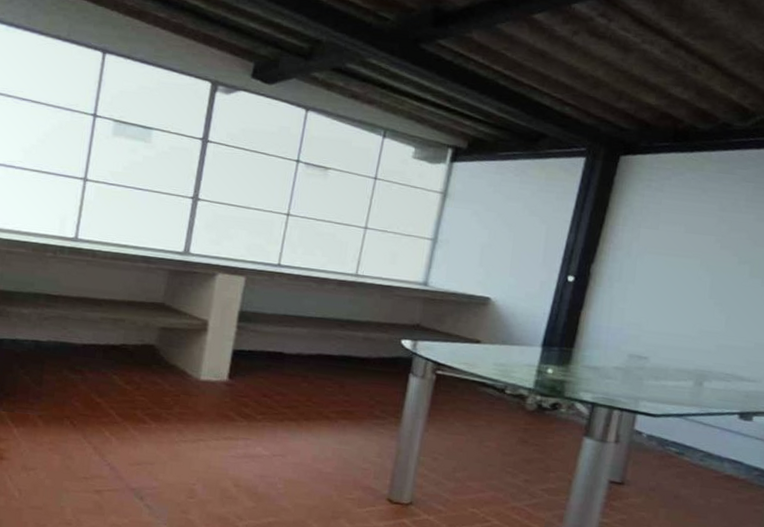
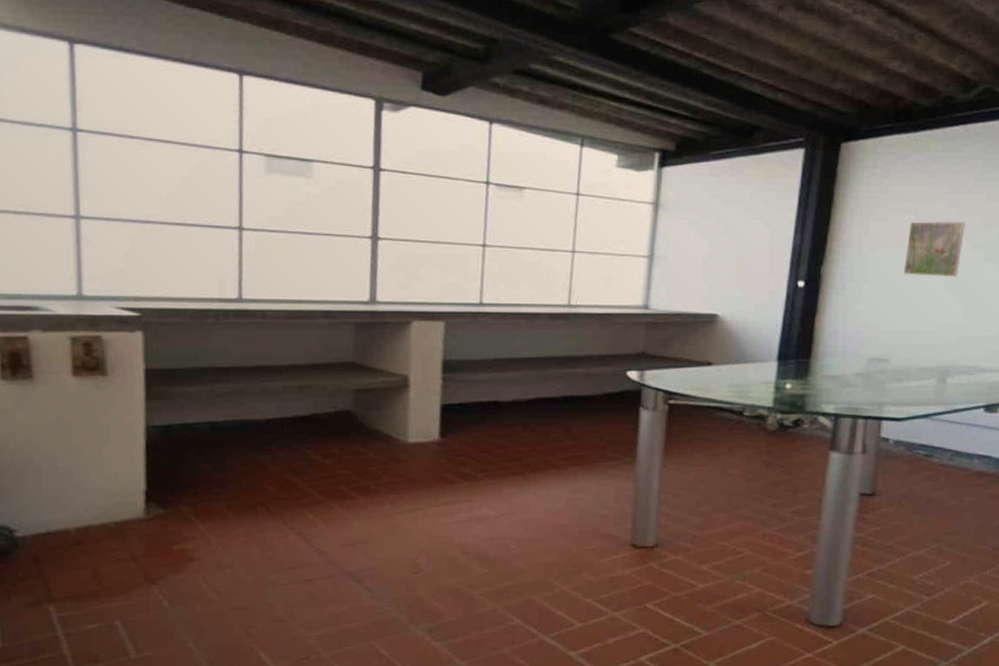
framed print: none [669,233,733,288] -> present [903,220,965,276]

